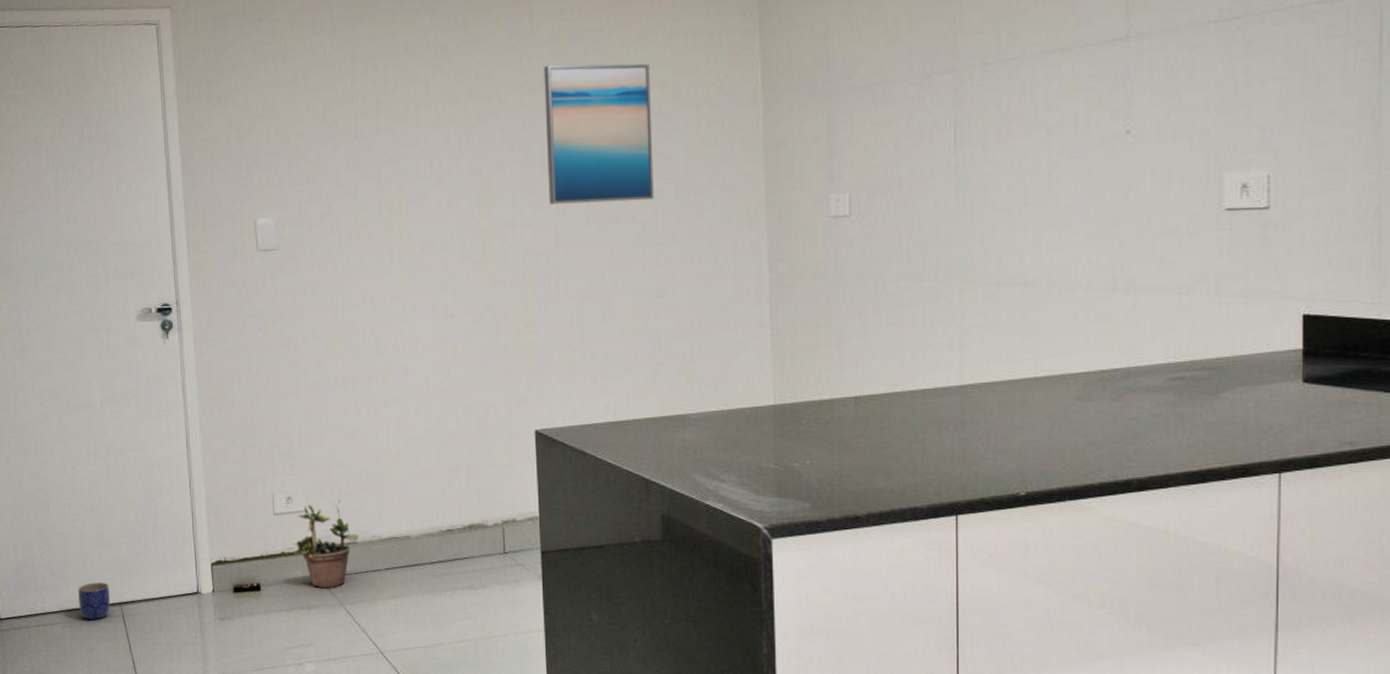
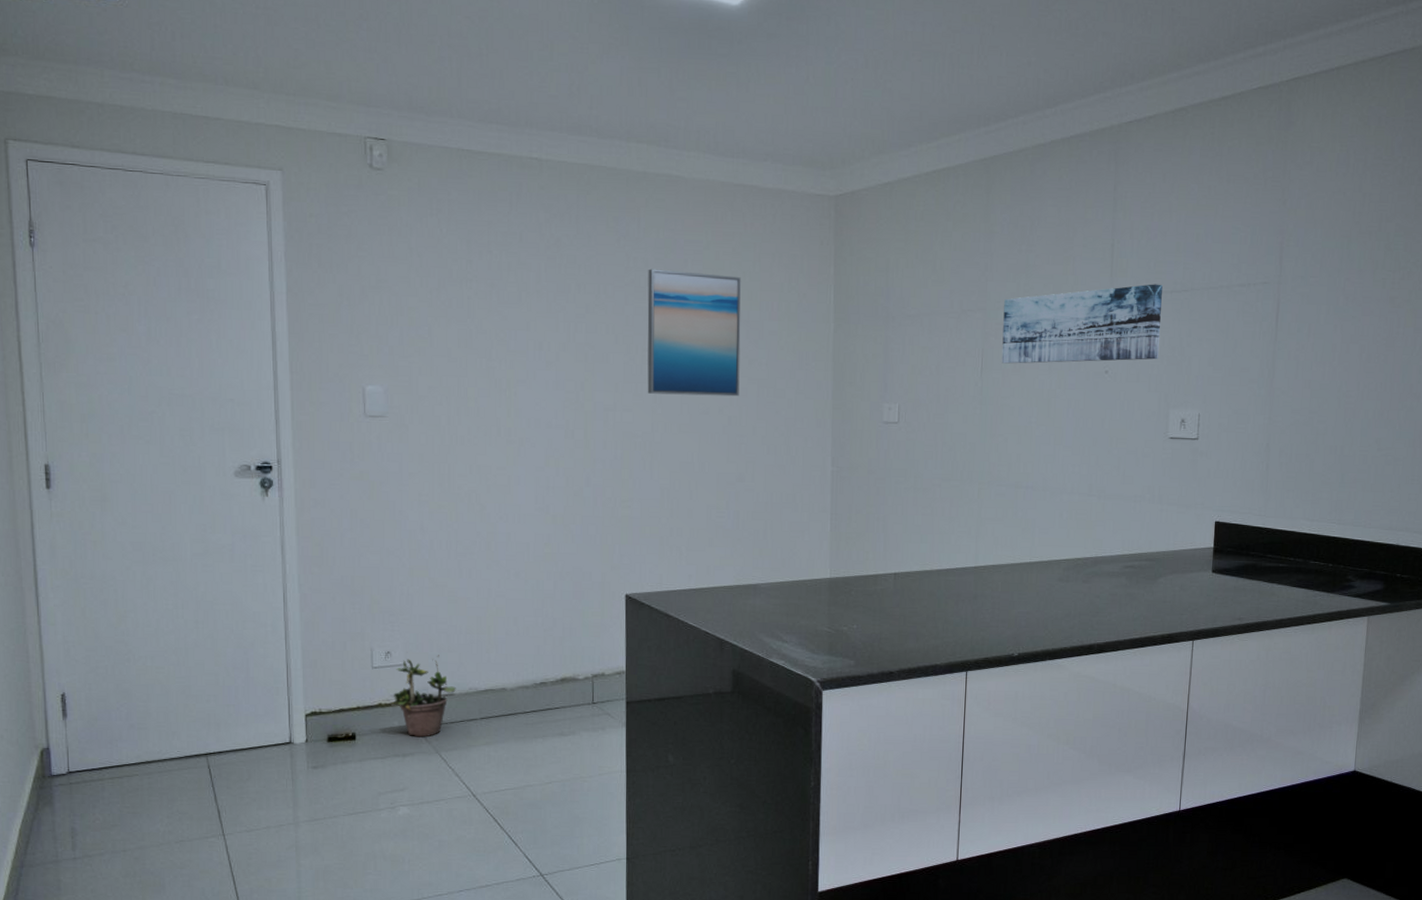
planter: present [78,582,111,620] -> none [160,734,196,771]
wall art: none [980,13,1202,134] -> present [1001,284,1163,364]

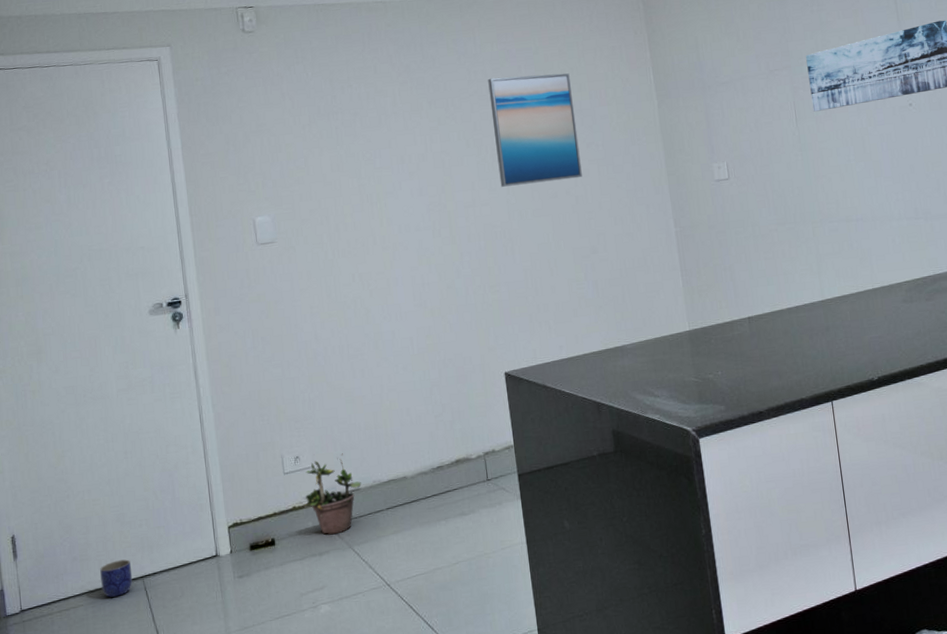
planter: none [160,734,196,771] -> present [100,559,133,597]

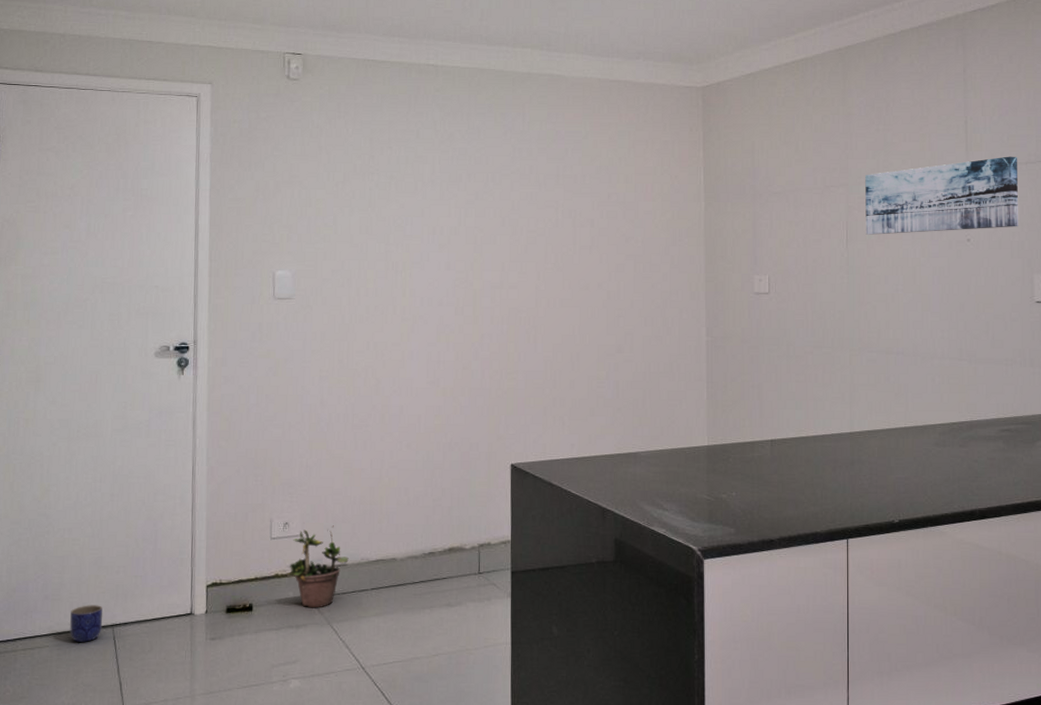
wall art: present [488,73,582,187] -> none [531,158,618,272]

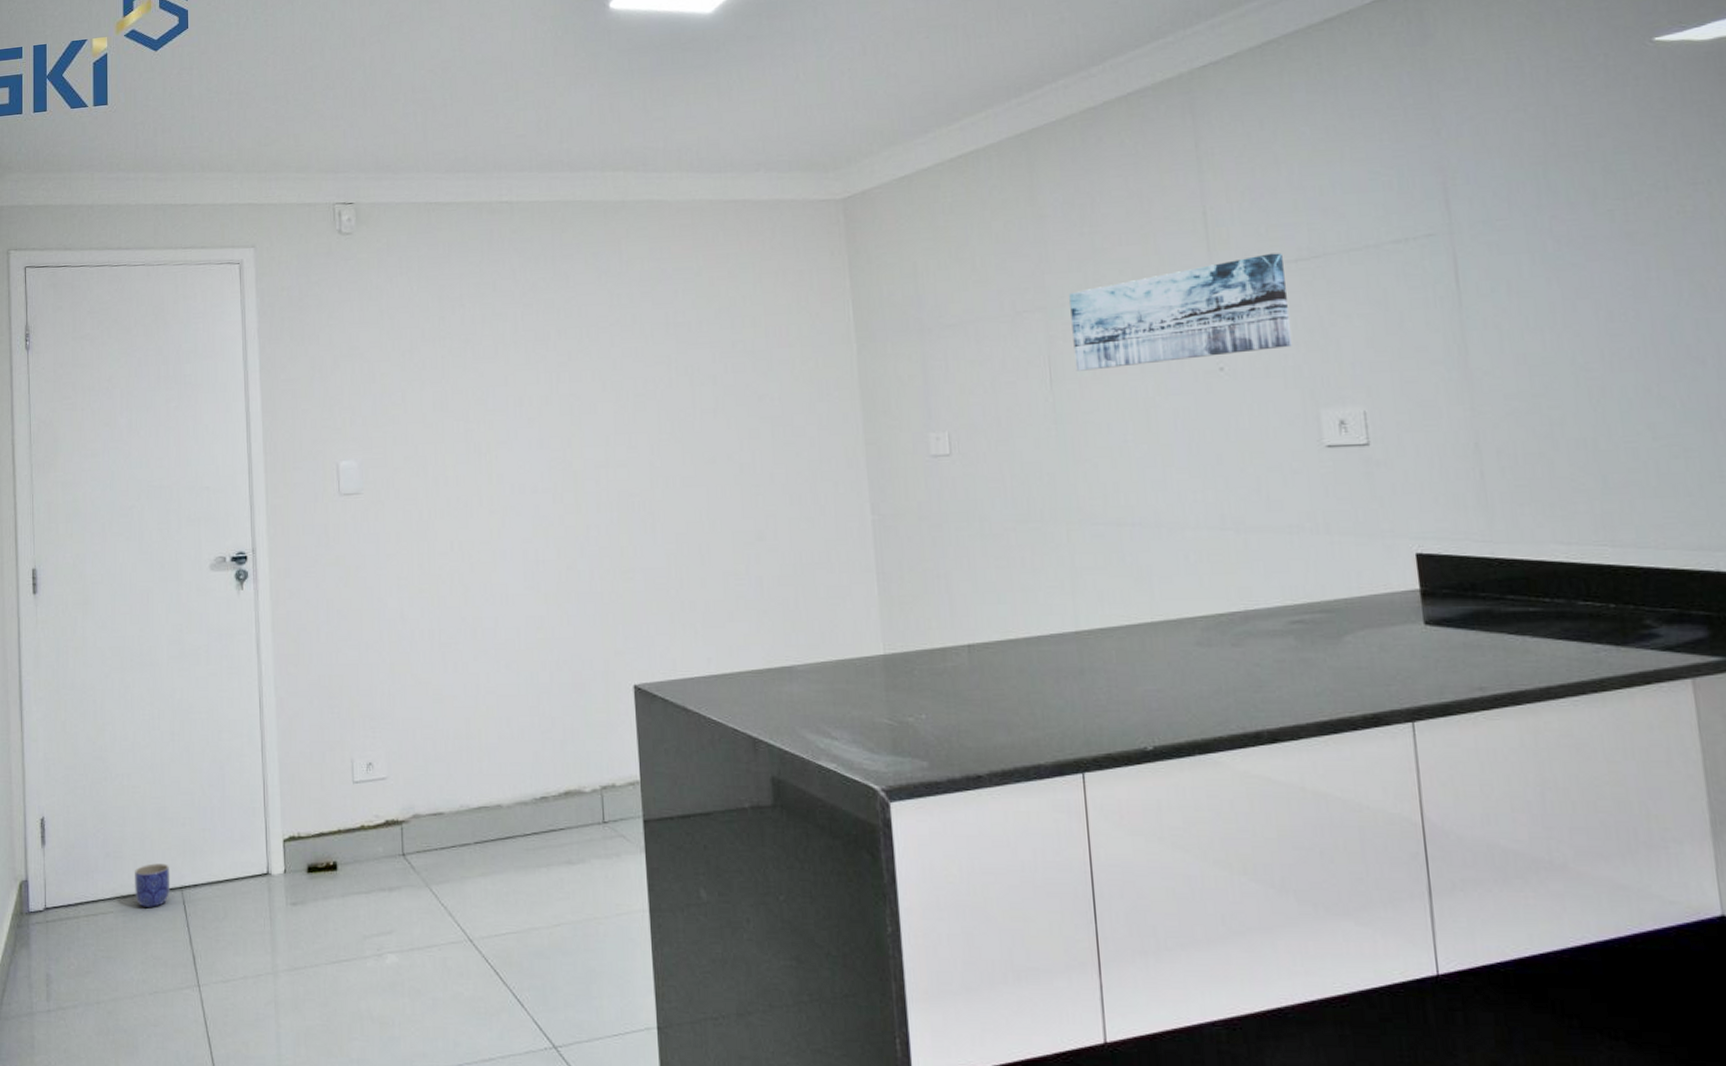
potted plant: present [286,525,349,608] -> none [373,765,445,867]

